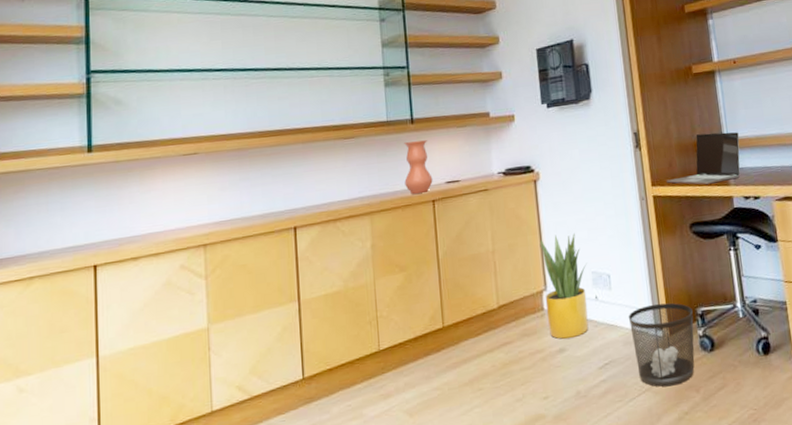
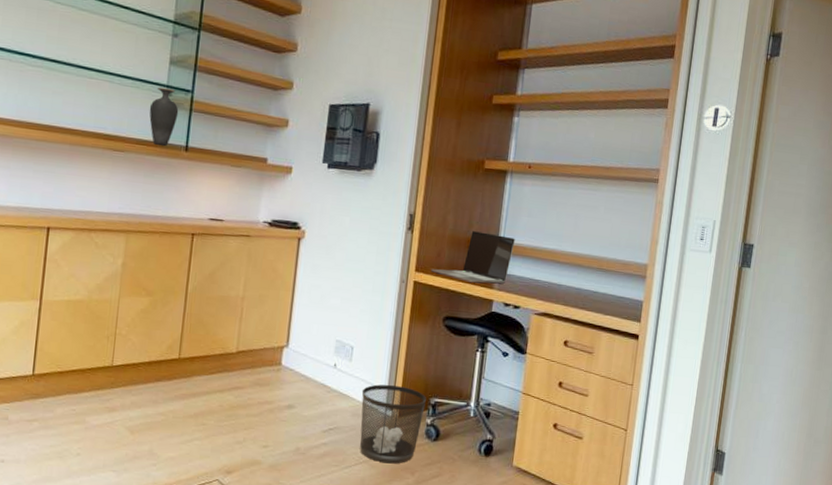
vase: none [370,69,399,125] -> present [149,87,179,147]
vase: present [404,140,433,195] -> none [167,169,199,225]
planter: present [540,233,589,339] -> none [282,296,333,398]

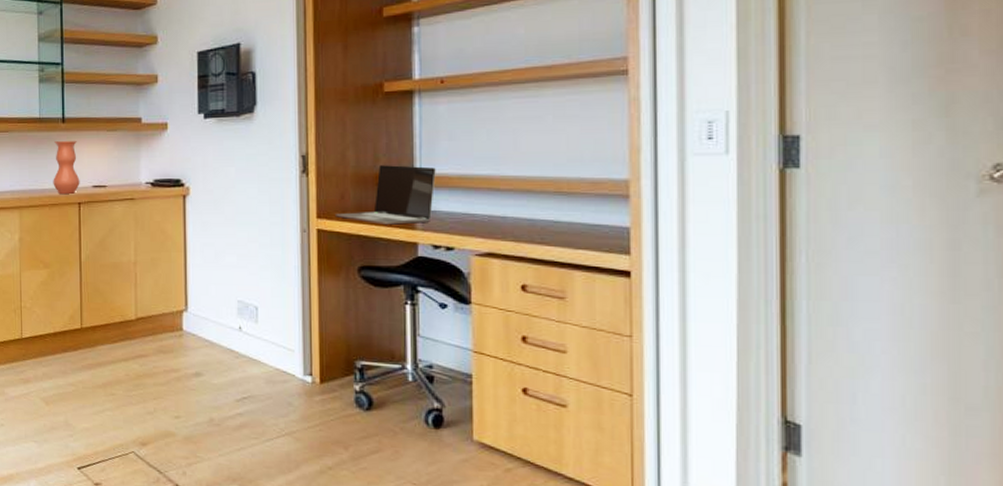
vase: present [149,87,179,147] -> none [25,64,52,122]
vase: none [167,169,199,225] -> present [53,141,80,195]
waste bin: present [360,384,426,464] -> none [273,346,350,437]

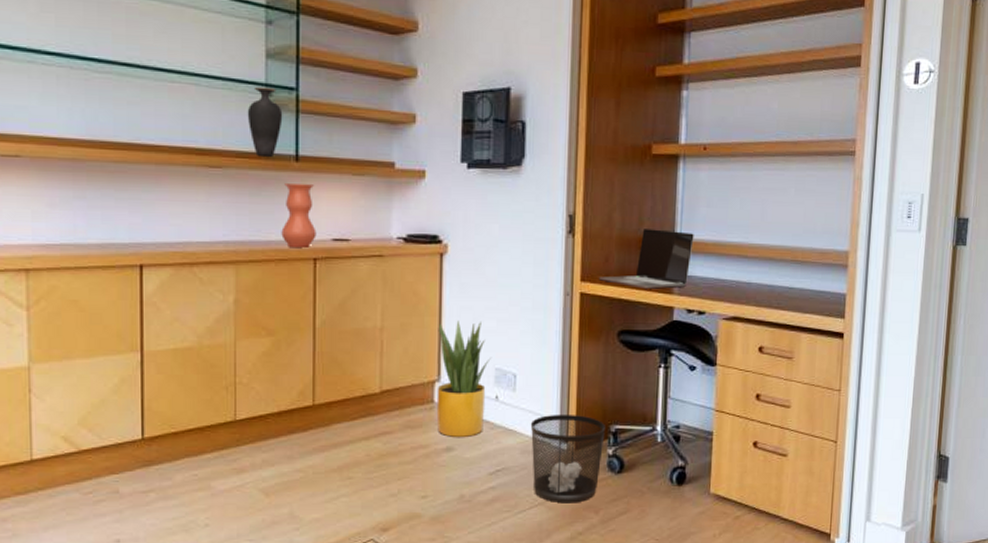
vase: none [25,64,52,122] -> present [247,86,283,158]
planter: none [184,256,233,364] -> present [436,320,491,437]
waste bin: none [273,346,350,437] -> present [530,414,605,504]

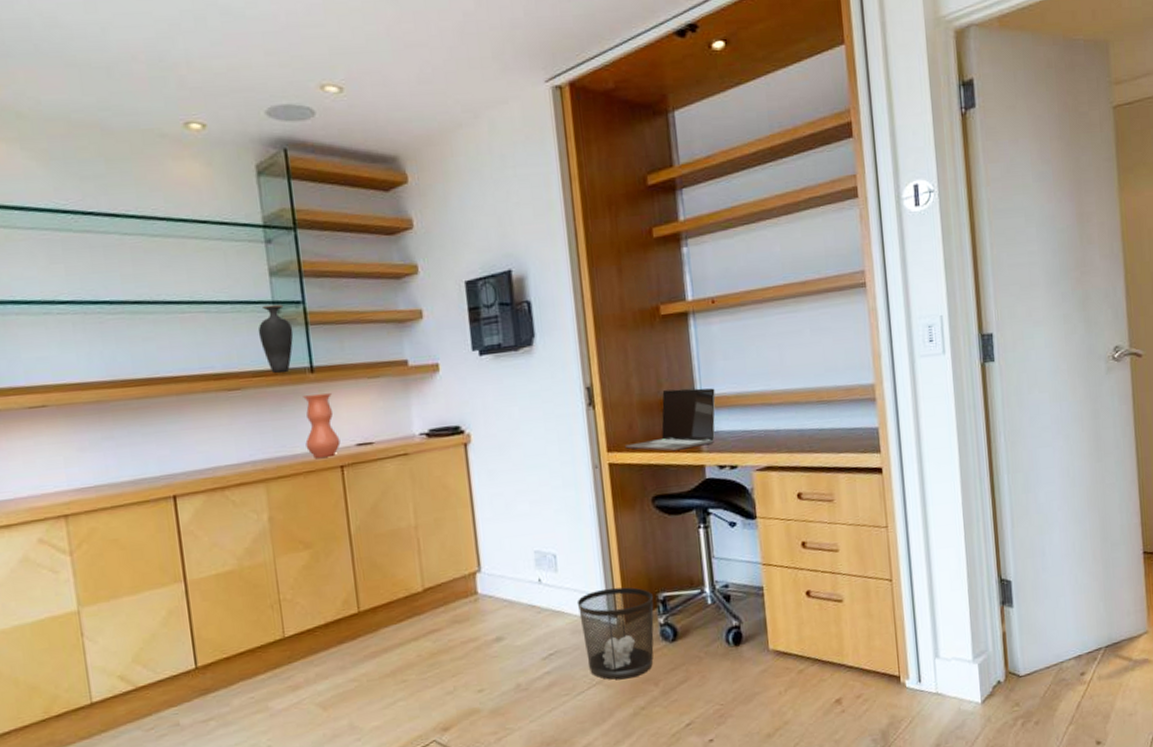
planter: present [436,320,491,437] -> none [472,507,531,627]

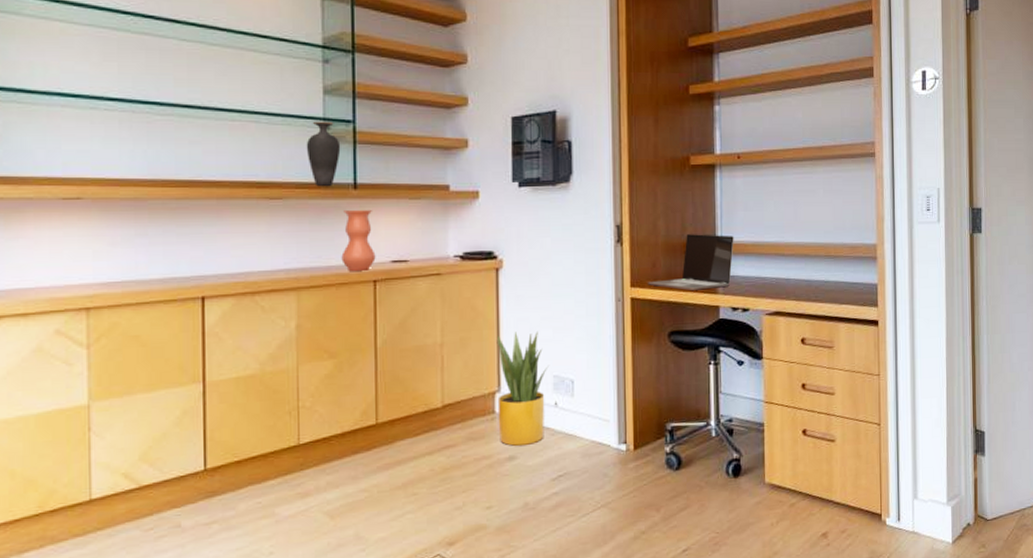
planter: none [472,507,531,627] -> present [496,331,549,446]
waste bin: present [576,587,654,680] -> none [589,415,662,504]

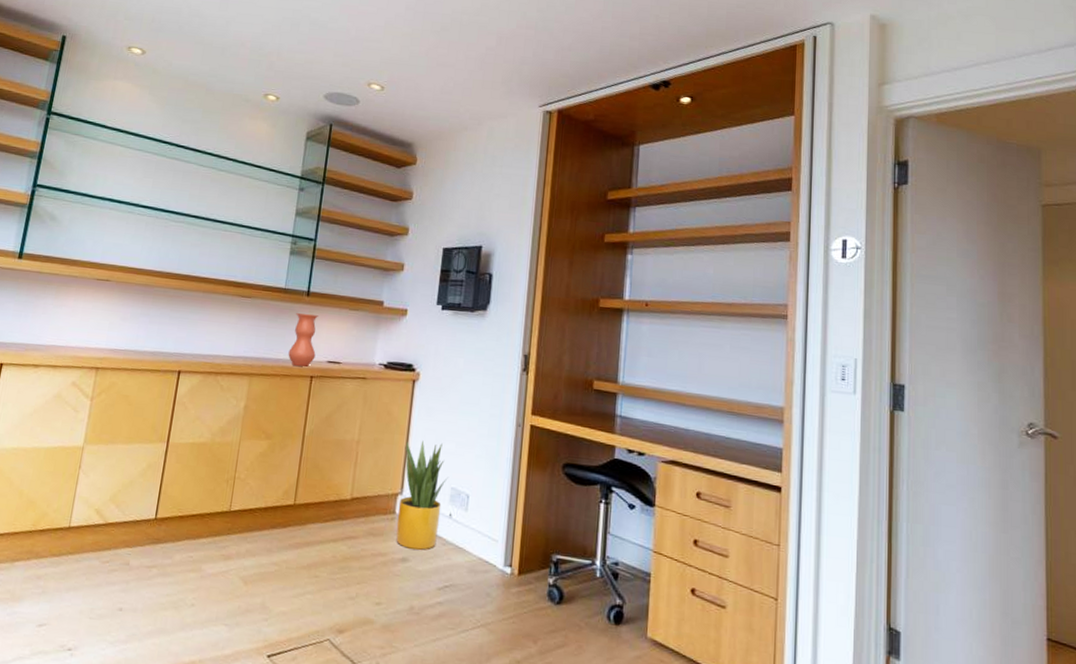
vase: present [306,121,341,187] -> none [275,237,303,292]
laptop: present [647,234,734,291] -> none [547,372,636,428]

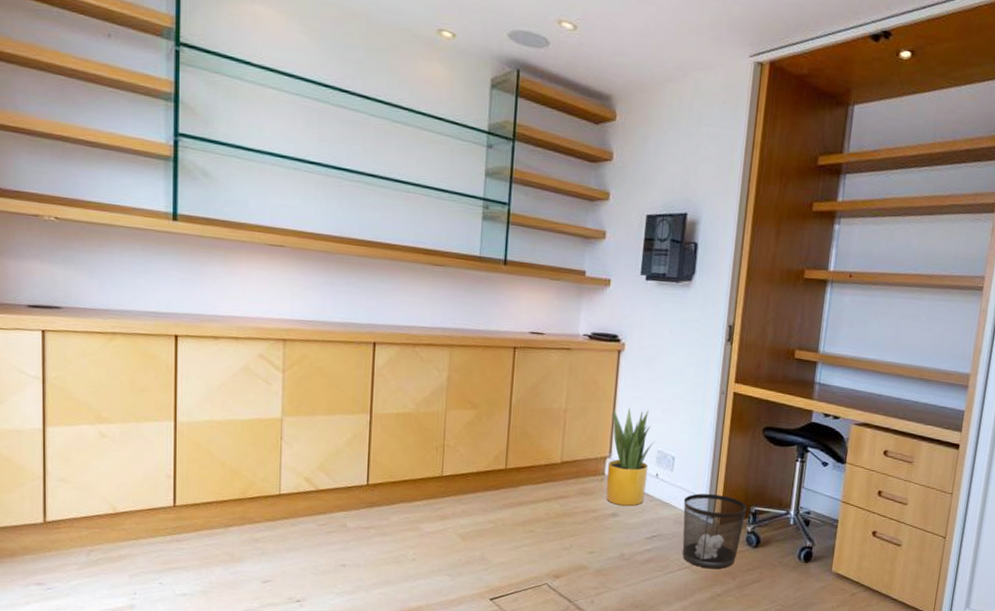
vase: present [288,313,319,368] -> none [488,283,519,339]
waste bin: none [477,537,547,629] -> present [682,493,747,569]

